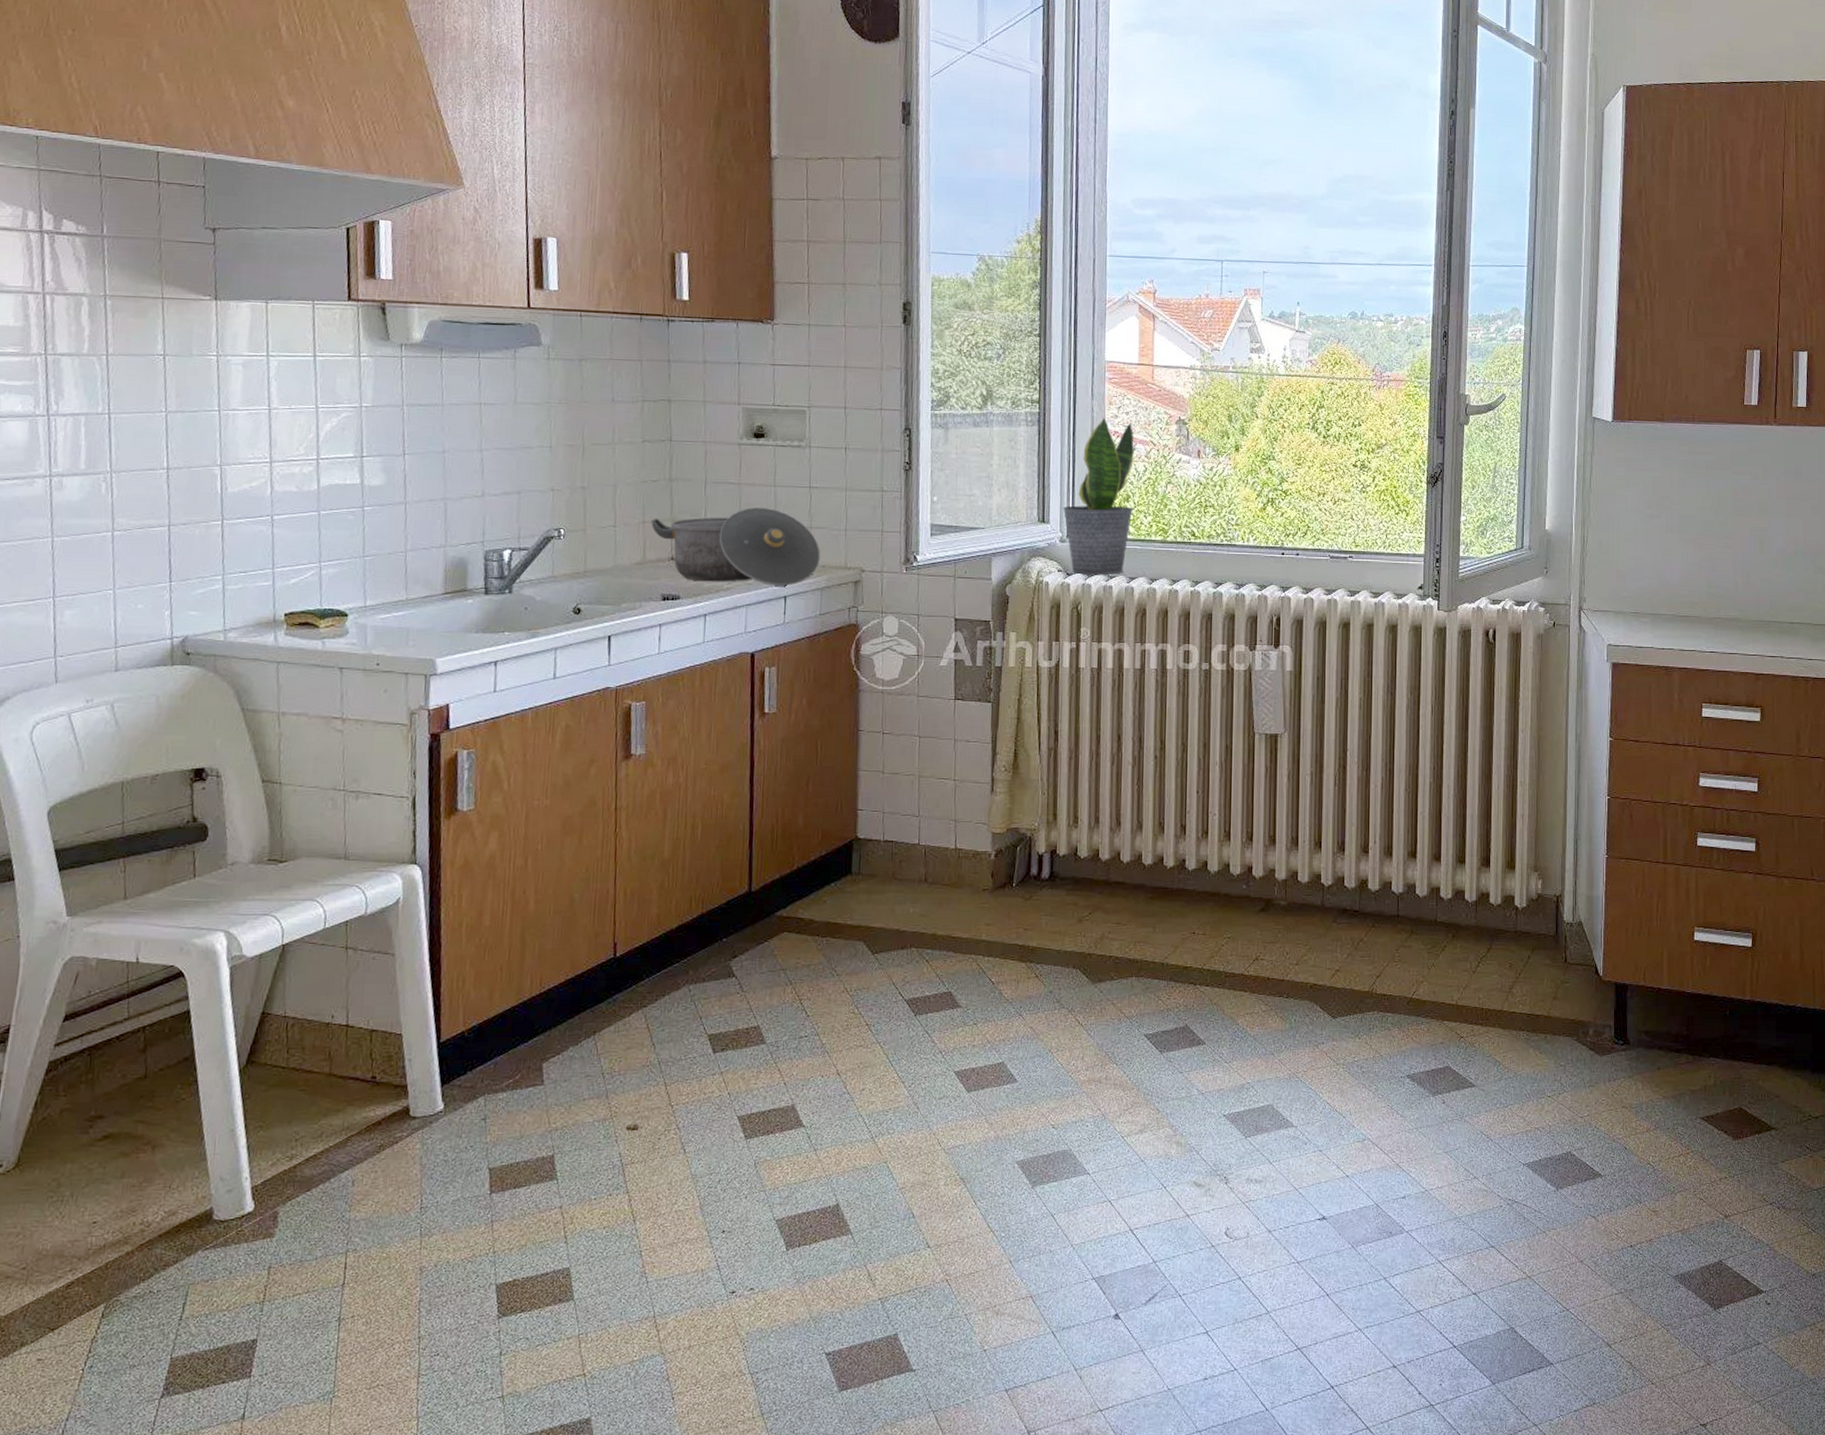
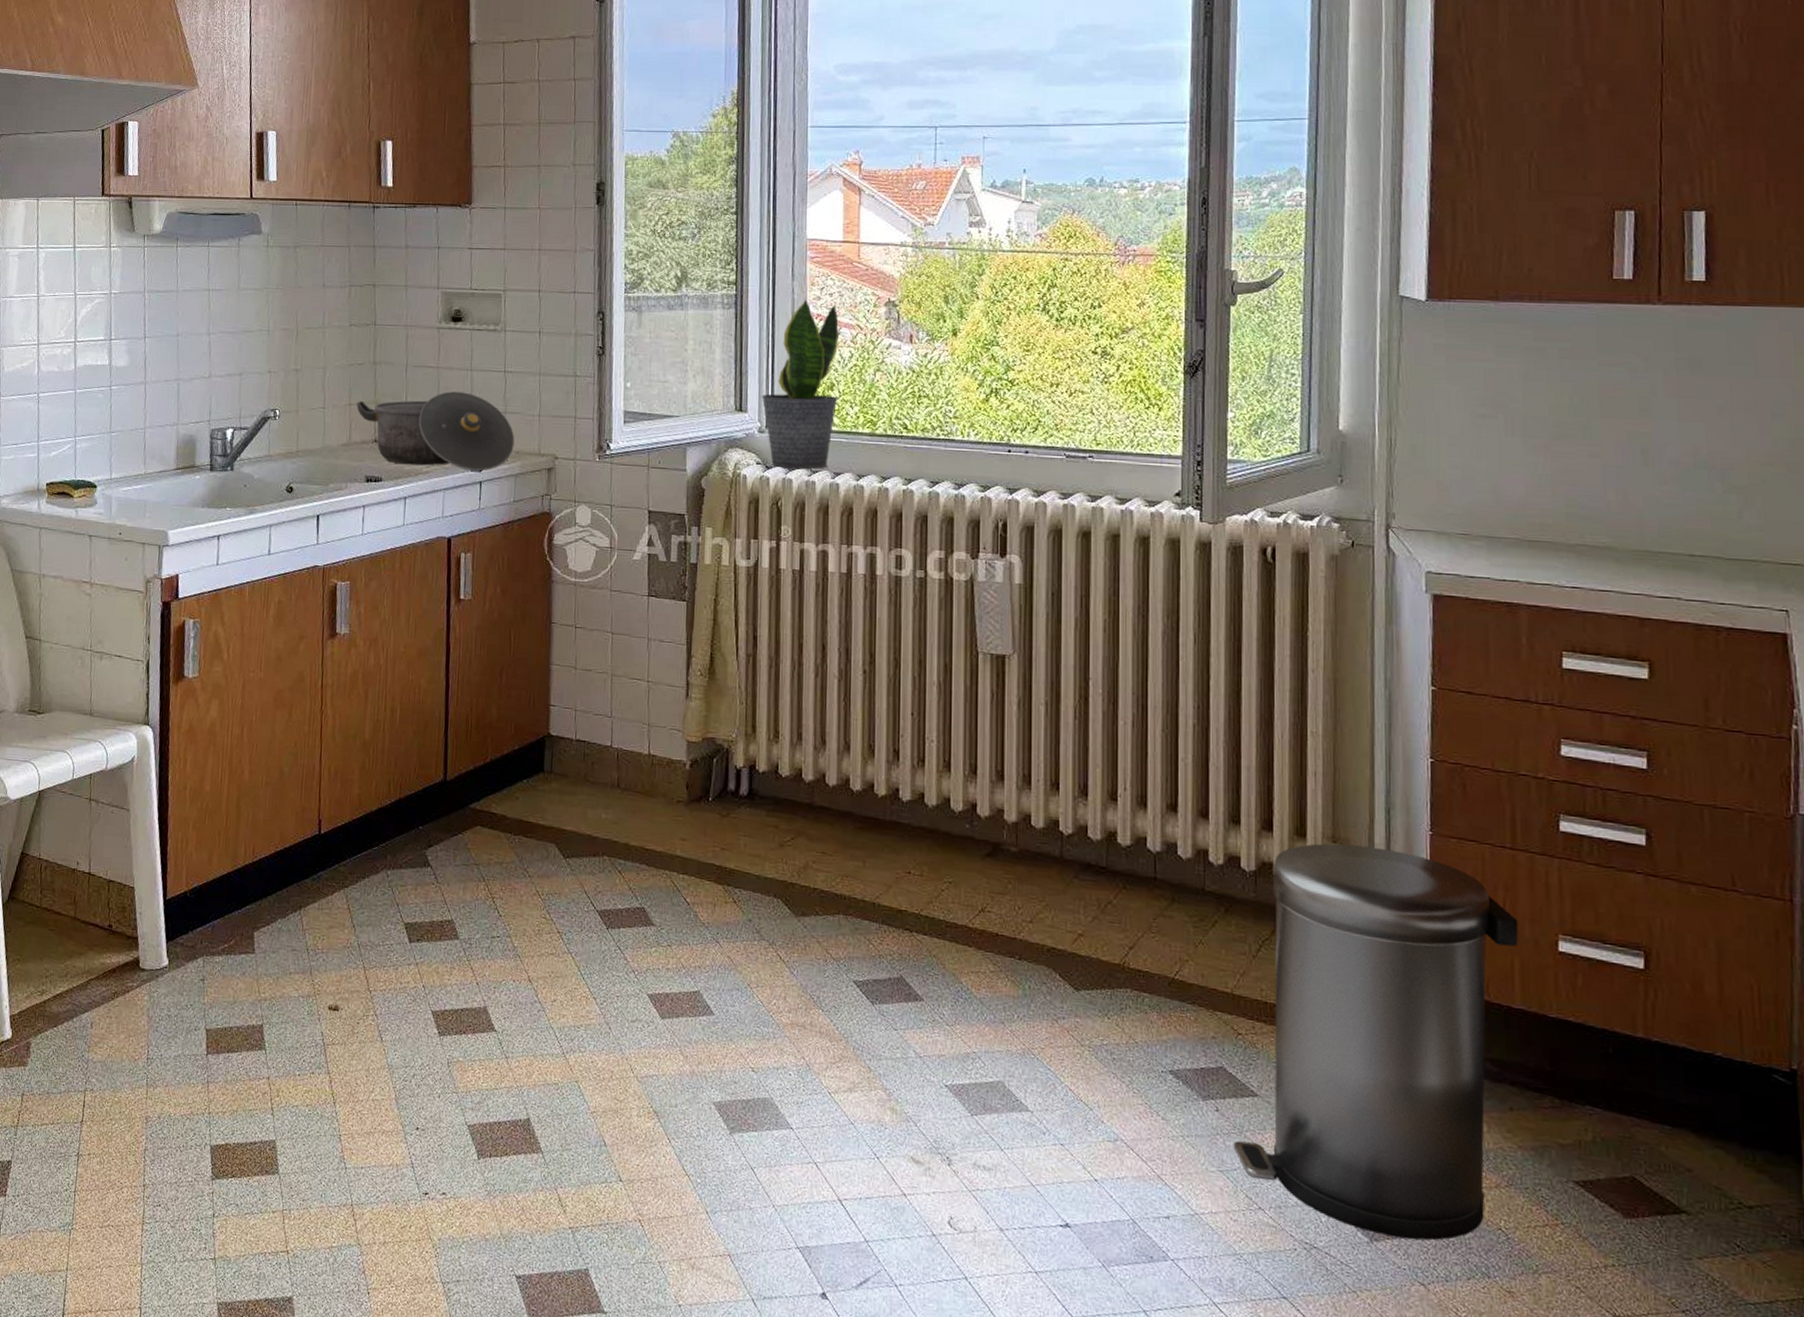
pedal bin: none [1455,872,1667,1183] -> present [1233,843,1519,1241]

